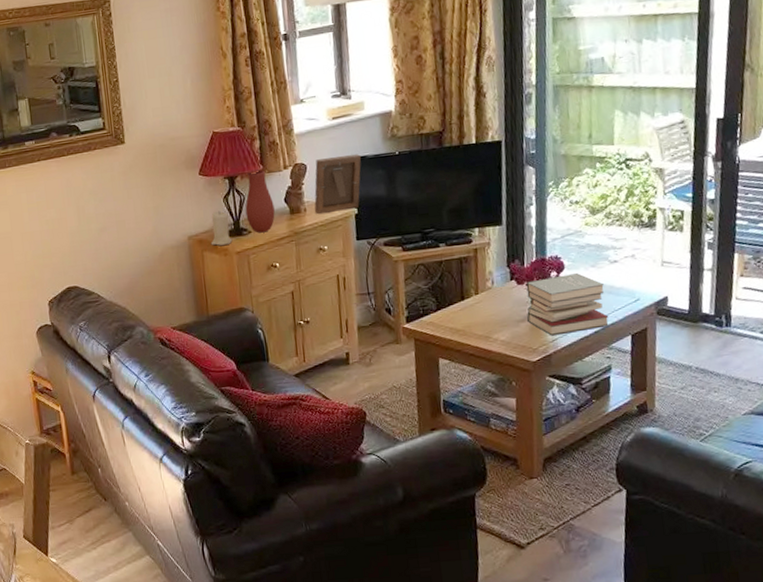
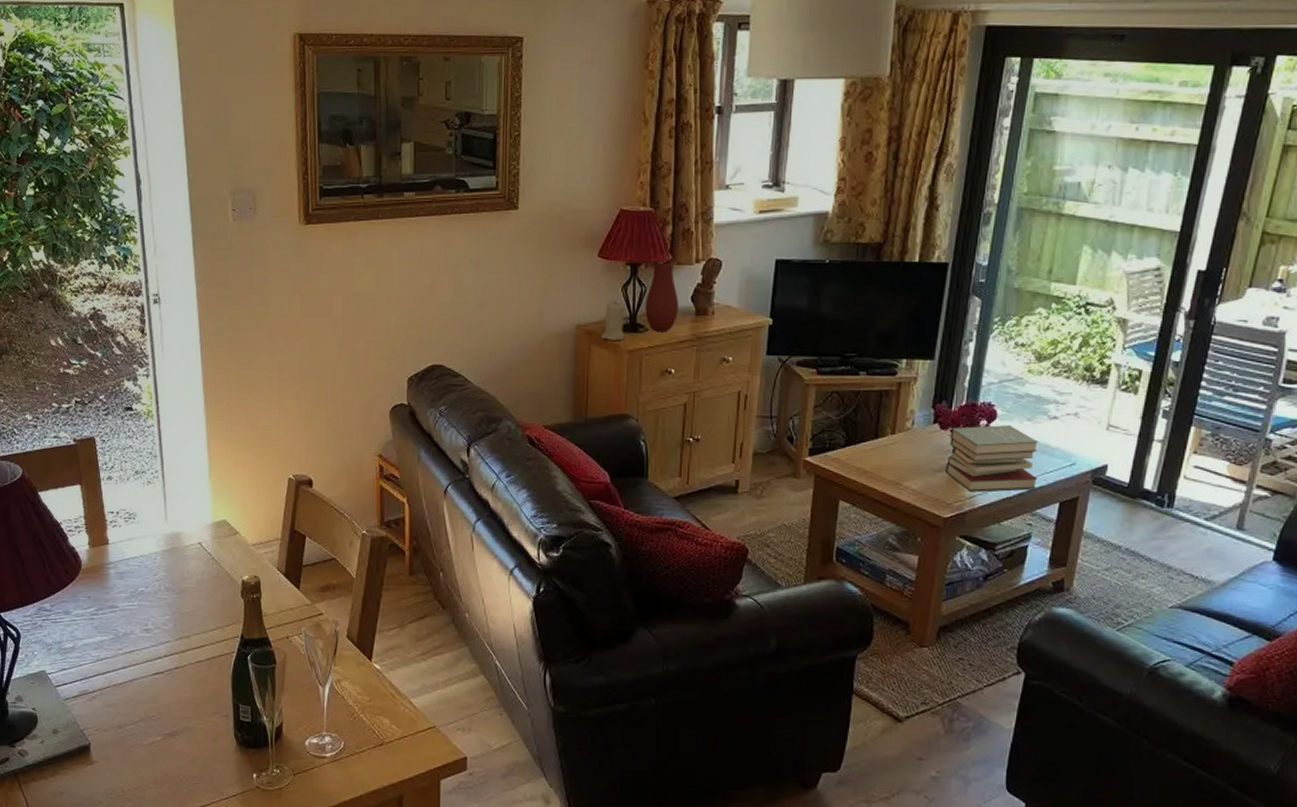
picture frame: present [314,153,362,214] -> none [723,255,786,319]

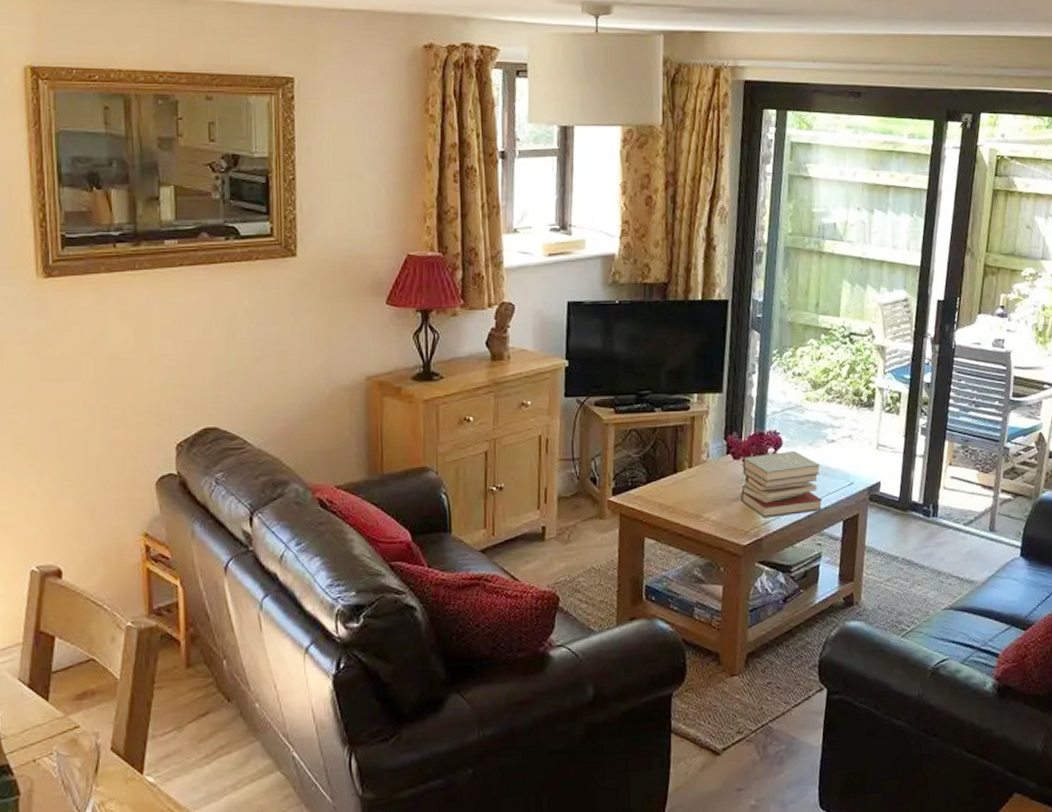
candle: present [600,300,626,342] -> none [393,349,420,392]
vase: present [645,259,678,332] -> none [438,305,473,380]

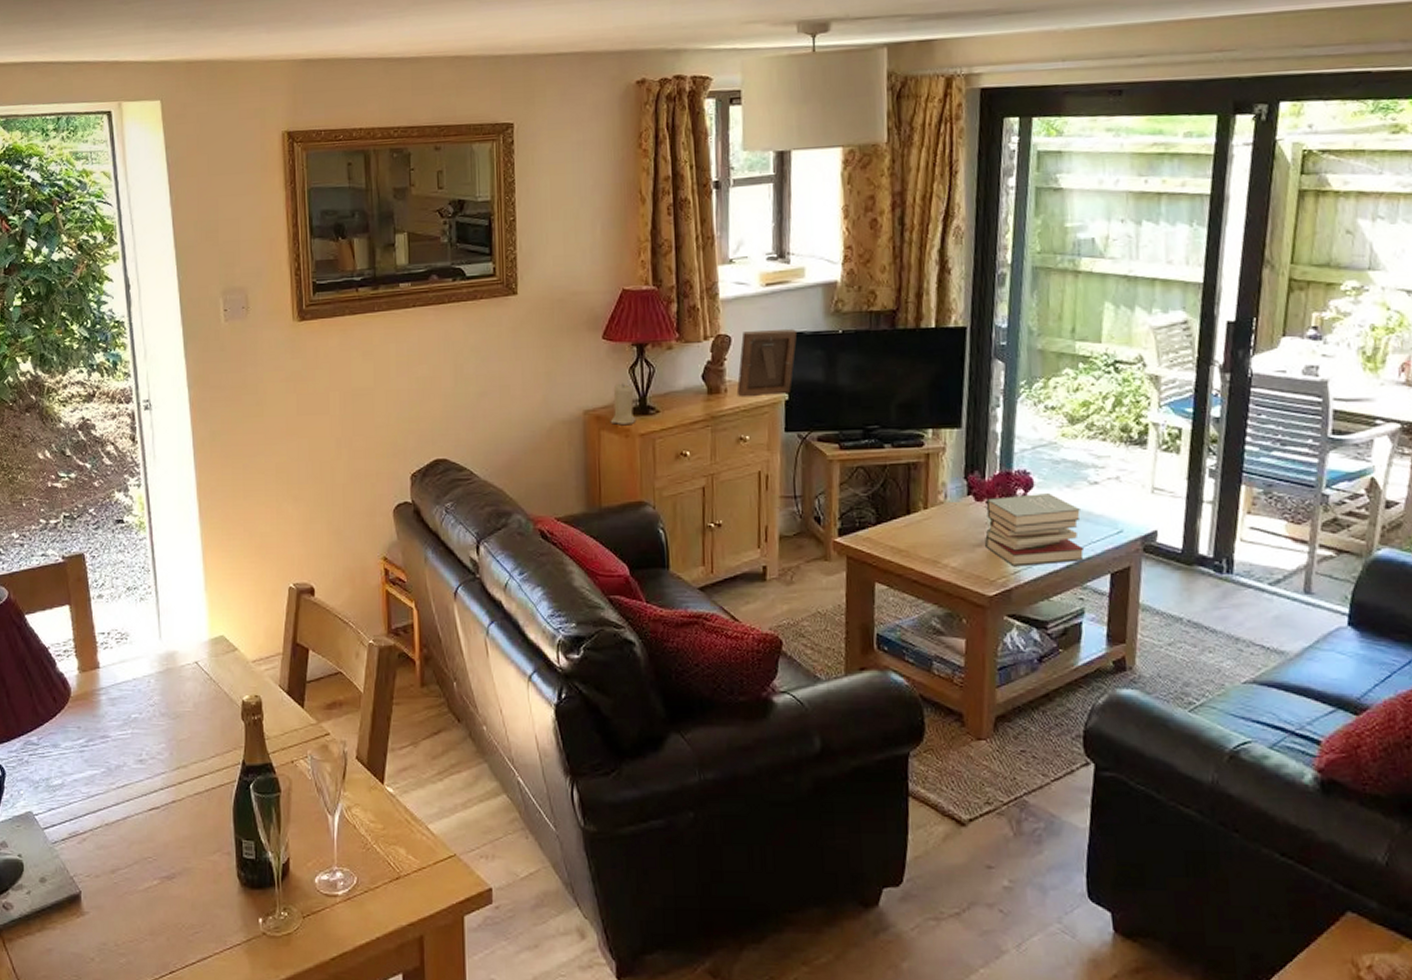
candle: none [393,349,420,392] -> present [610,383,637,426]
picture frame: none [519,297,578,363] -> present [736,328,798,396]

